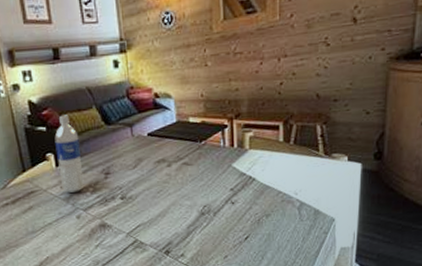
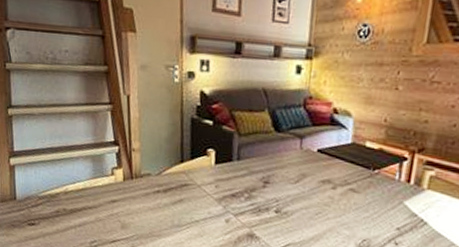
water bottle: present [54,115,84,193] -> none [216,112,245,195]

